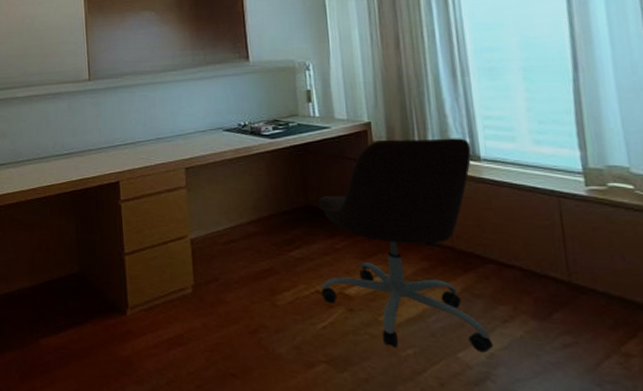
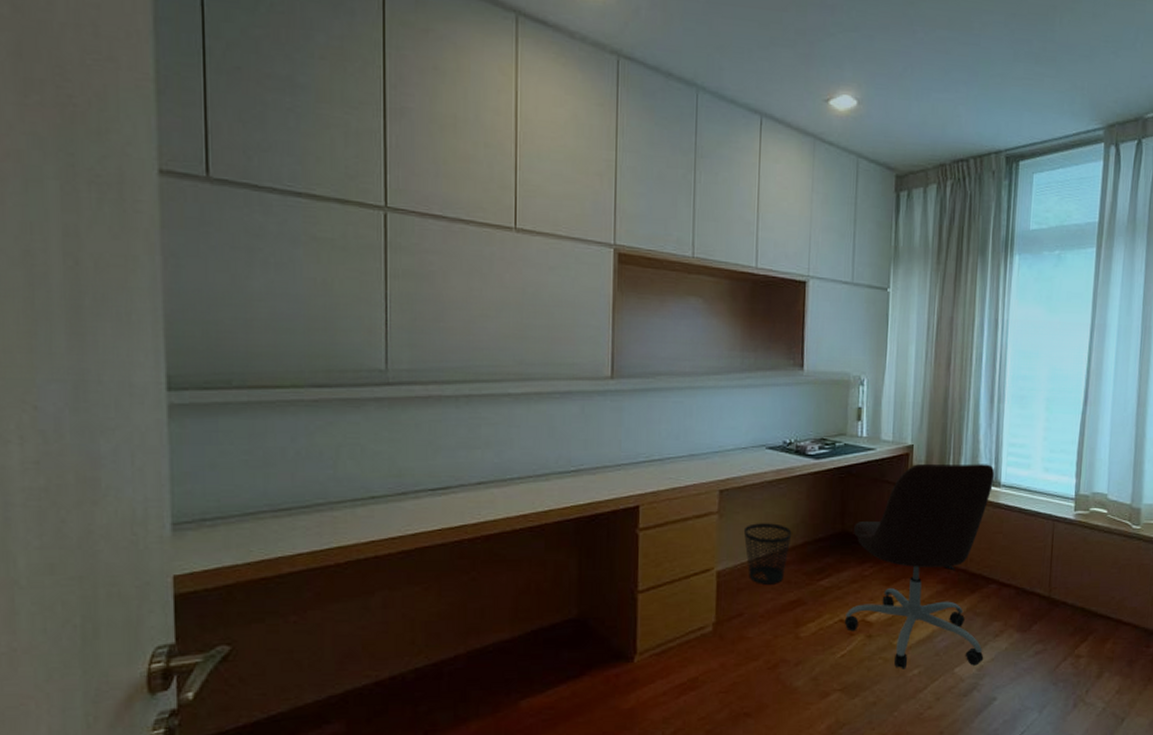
wastebasket: none [210,197,257,253] -> present [743,523,792,584]

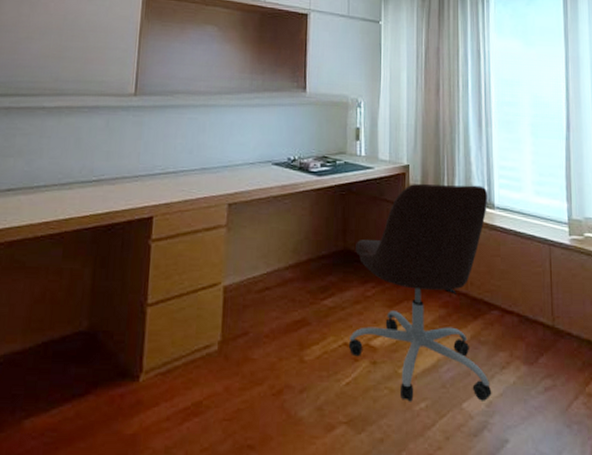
wastebasket: present [743,523,792,584] -> none [250,238,296,302]

